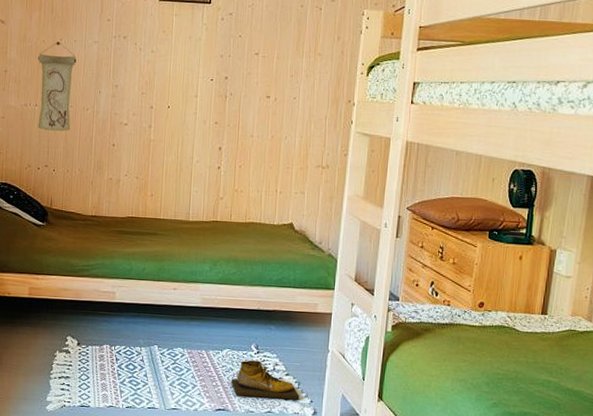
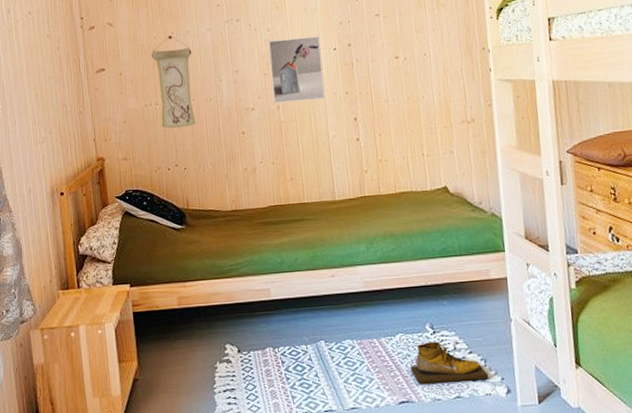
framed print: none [147,62,200,125] -> present [268,36,325,103]

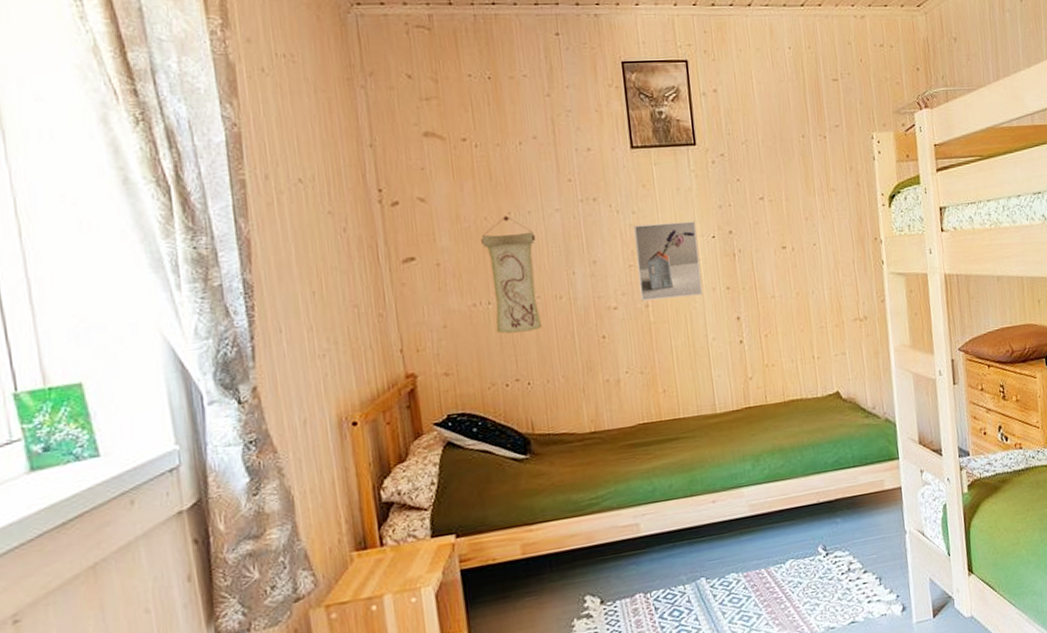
shoe: present [410,341,489,384] -> none [801,563,884,614]

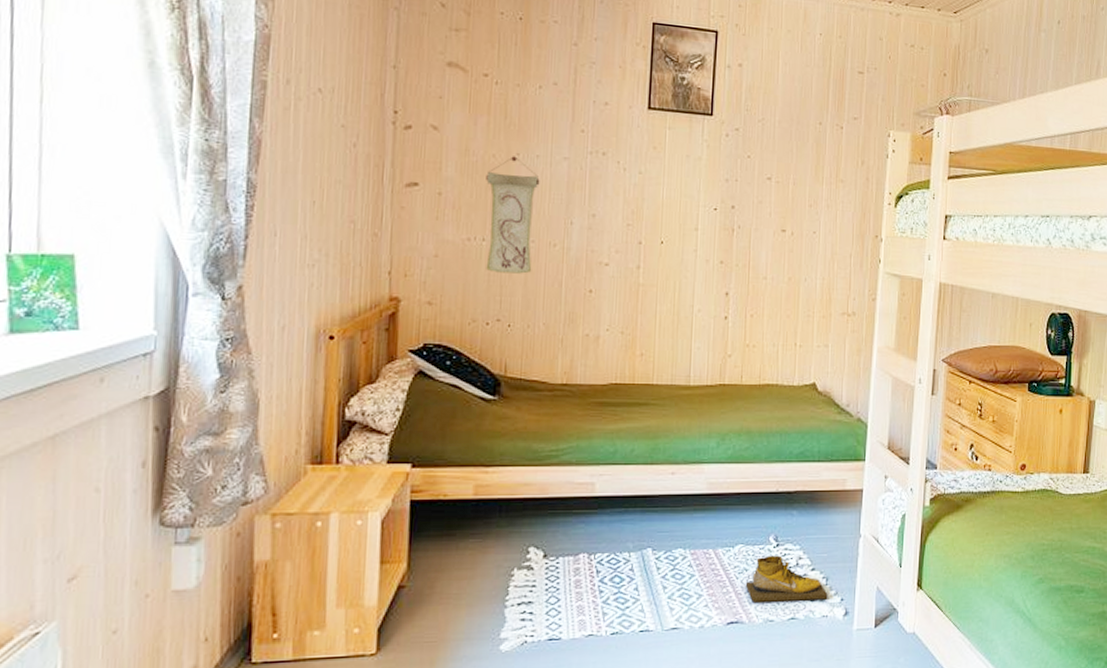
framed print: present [633,221,703,301] -> none [634,186,700,265]
shoe: none [801,563,884,614] -> present [745,555,828,602]

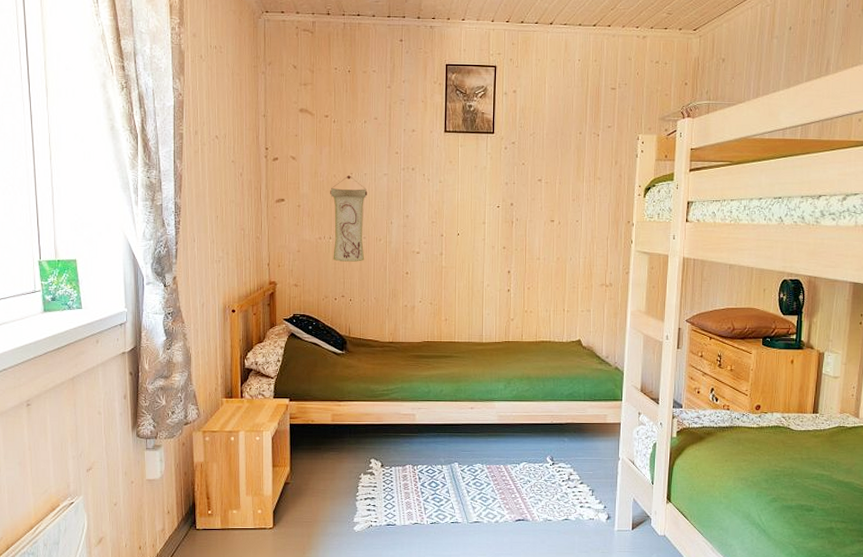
shoe: present [745,555,828,602] -> none [529,471,594,507]

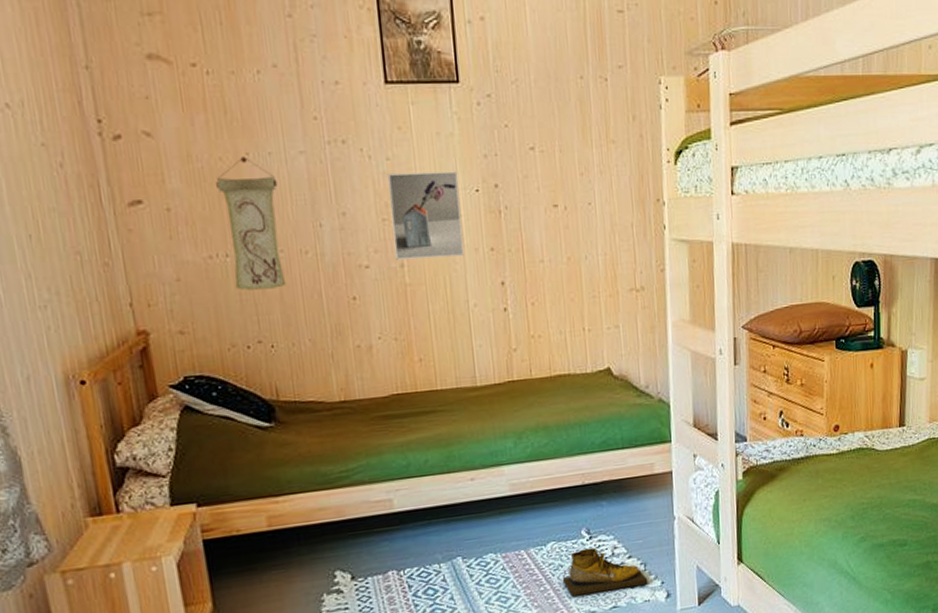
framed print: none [438,192,486,250] -> present [387,171,464,260]
shoe: none [529,471,594,507] -> present [562,547,648,597]

